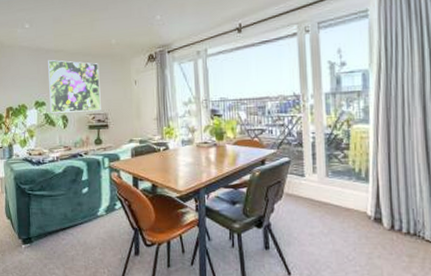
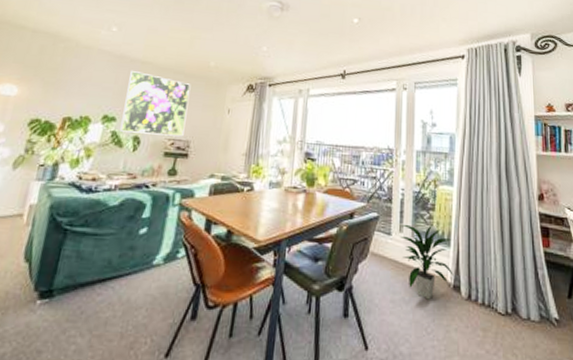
indoor plant: none [314,163,374,232] -> present [400,223,454,300]

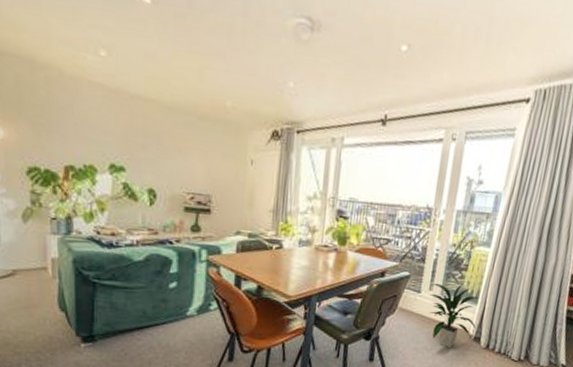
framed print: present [120,70,191,137] -> none [132,109,206,191]

